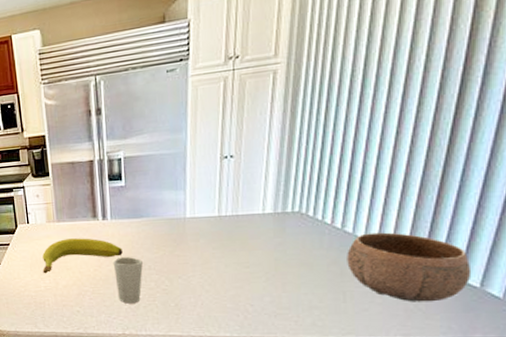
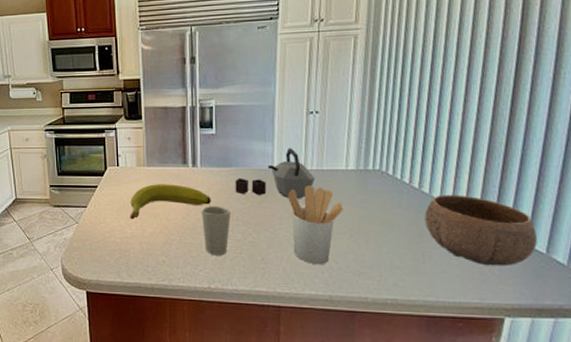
kettle: none [146,195,231,246] -> present [235,148,316,199]
utensil holder: none [201,232,260,309] -> present [288,186,344,265]

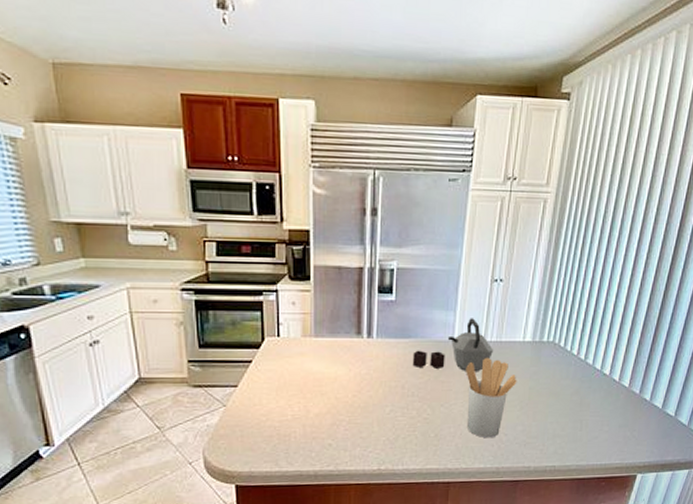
banana: present [130,184,211,220] -> none [291,358,386,400]
cup: present [201,206,231,256] -> none [374,382,406,435]
bowl: present [424,194,538,267] -> none [586,365,671,430]

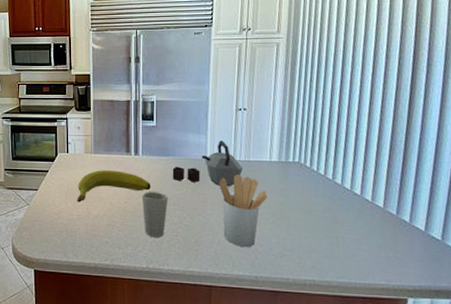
banana: none [291,358,386,400] -> present [77,170,151,203]
cup: none [374,382,406,435] -> present [141,192,168,238]

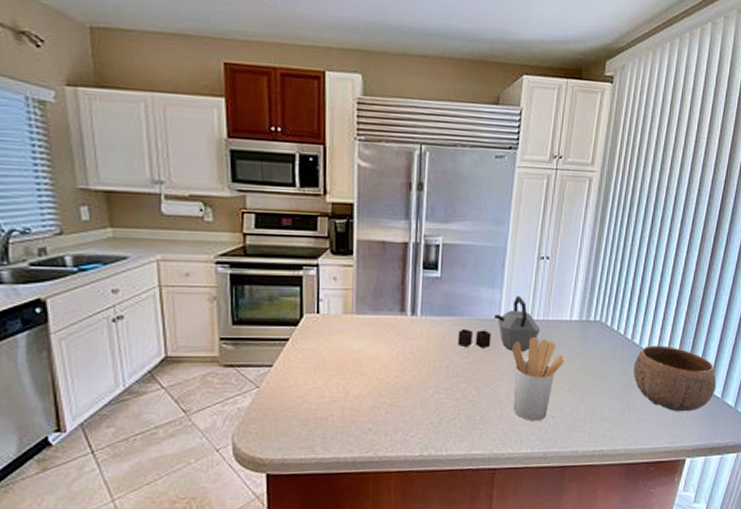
banana: present [77,170,151,203] -> none [330,336,430,380]
cup: present [141,192,168,238] -> none [417,362,451,418]
bowl: none [337,185,434,251] -> present [633,345,717,412]

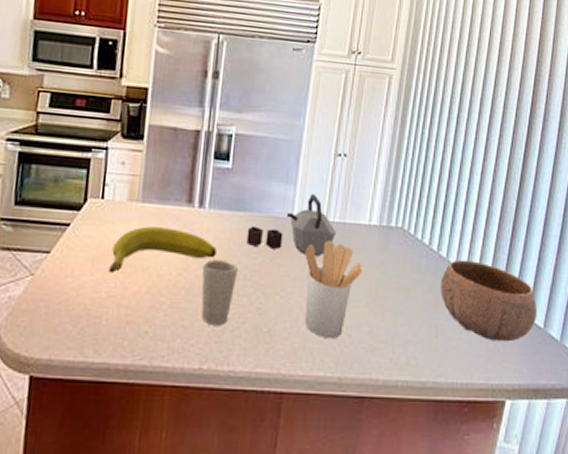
banana: none [330,336,430,380] -> present [108,226,217,273]
cup: none [417,362,451,418] -> present [201,260,238,326]

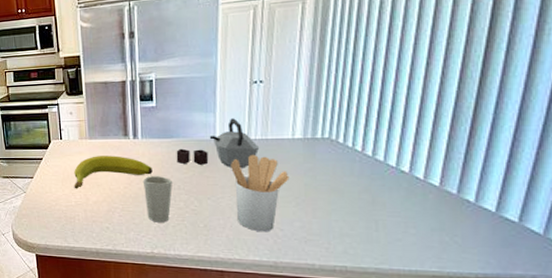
bowl: present [440,259,538,342] -> none [378,162,509,235]

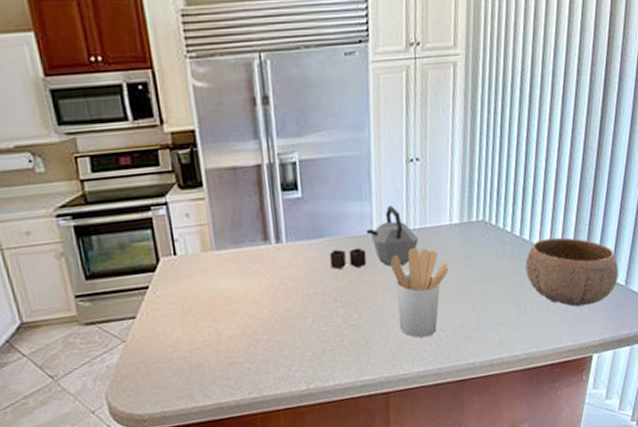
banana: present [74,155,153,189] -> none [197,268,303,324]
cup: present [142,176,172,223] -> none [291,288,328,350]
bowl: none [378,162,509,235] -> present [525,237,619,307]

